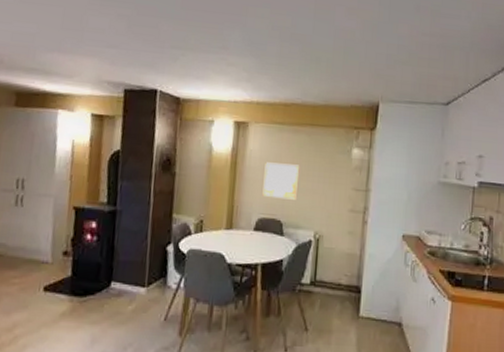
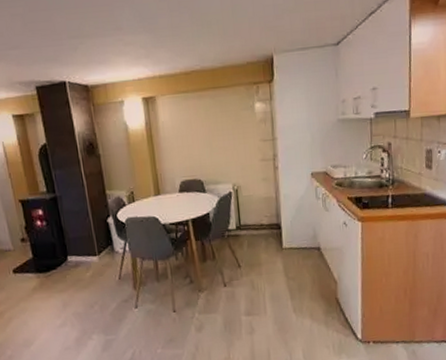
wall art: present [262,162,300,200] -> none [178,127,212,161]

